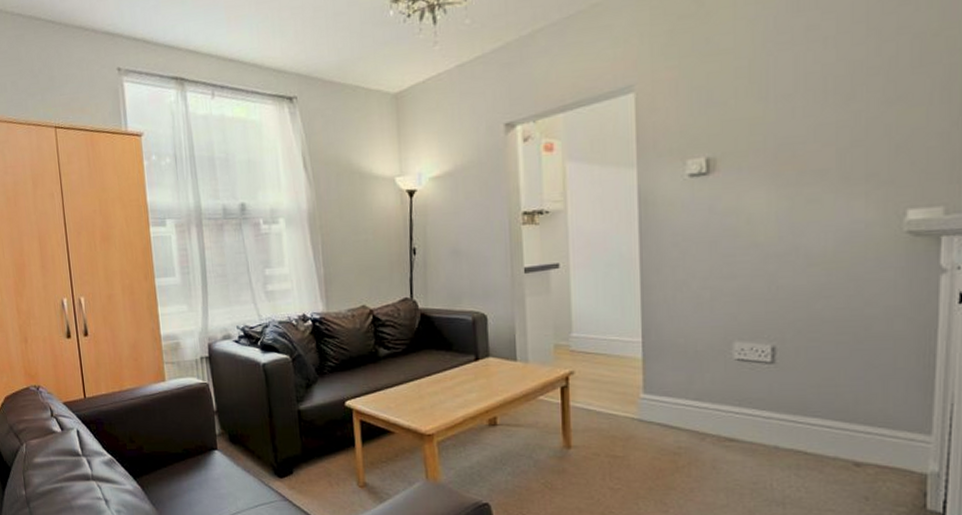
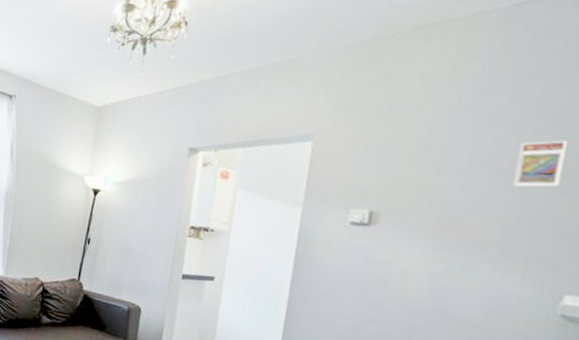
trading card display case: none [841,46,885,105] -> present [513,140,568,188]

